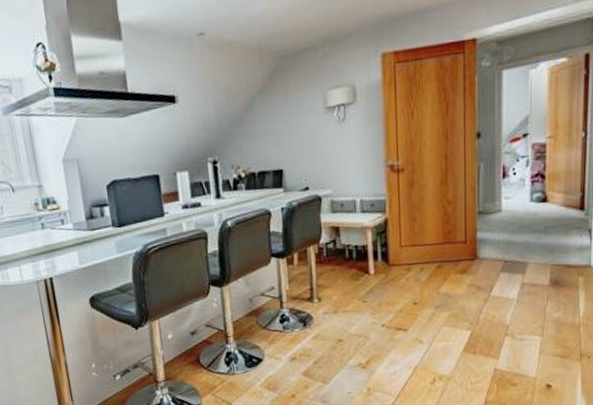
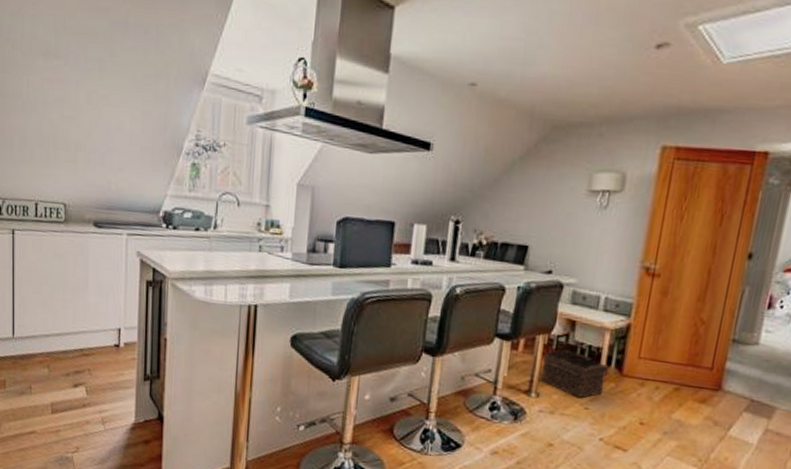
basket: none [317,254,377,293] -> present [541,349,609,398]

